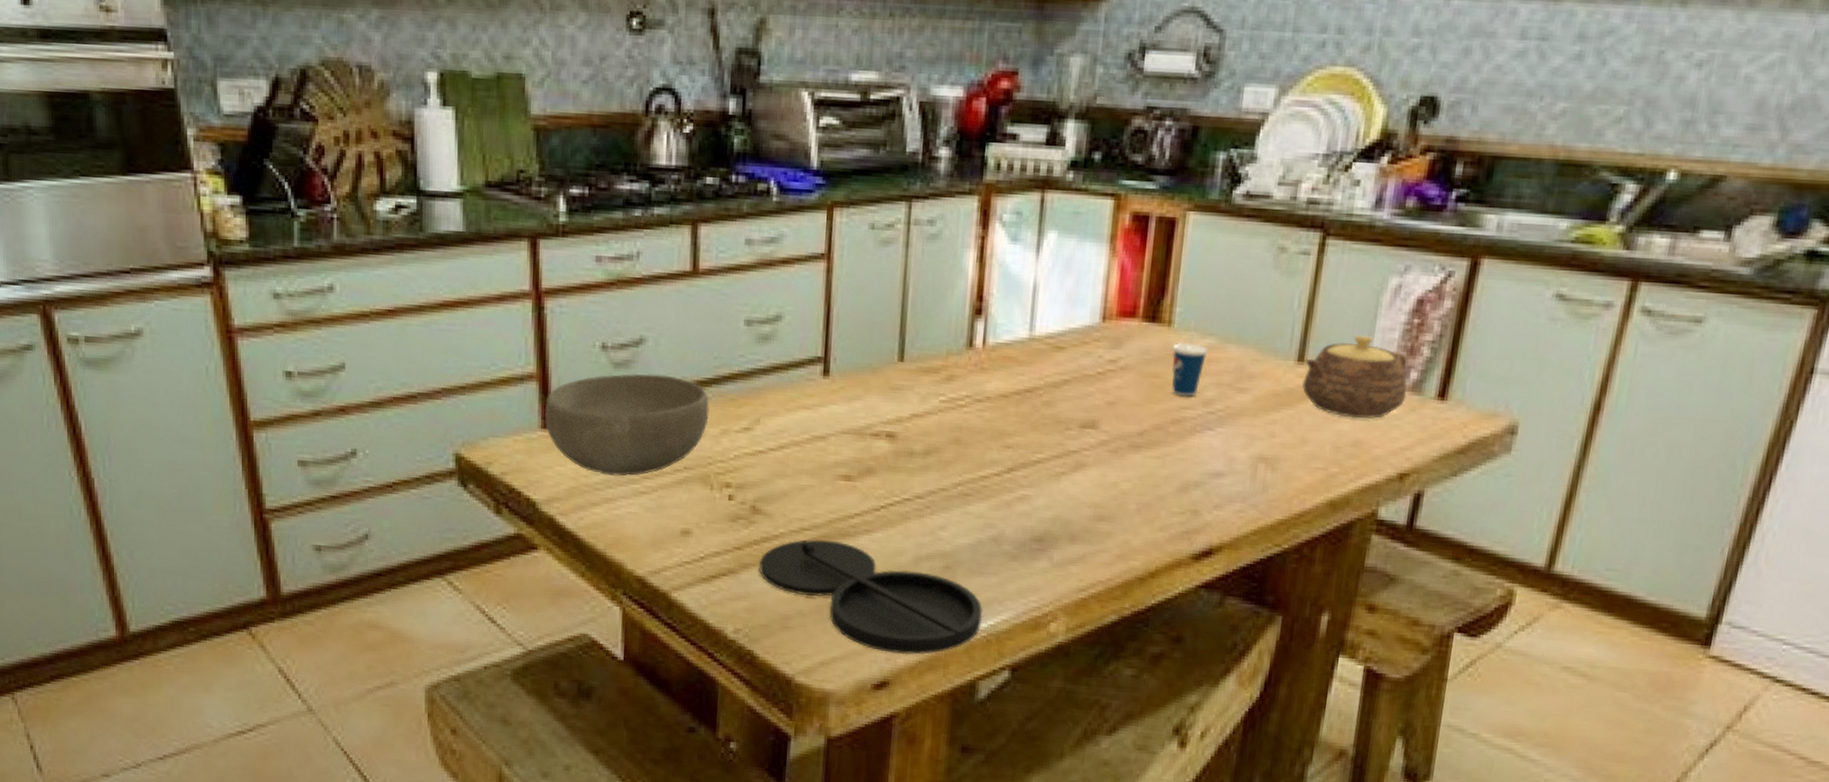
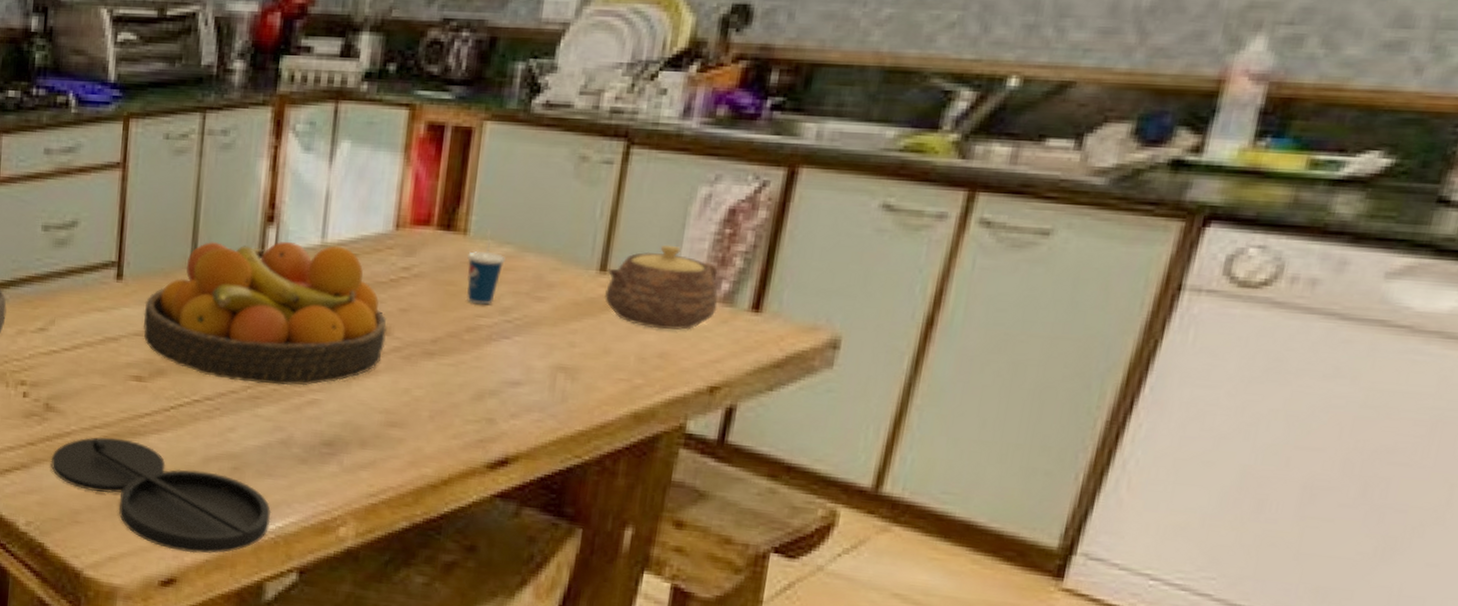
fruit bowl: none [851,334,1094,482] -> present [143,241,387,386]

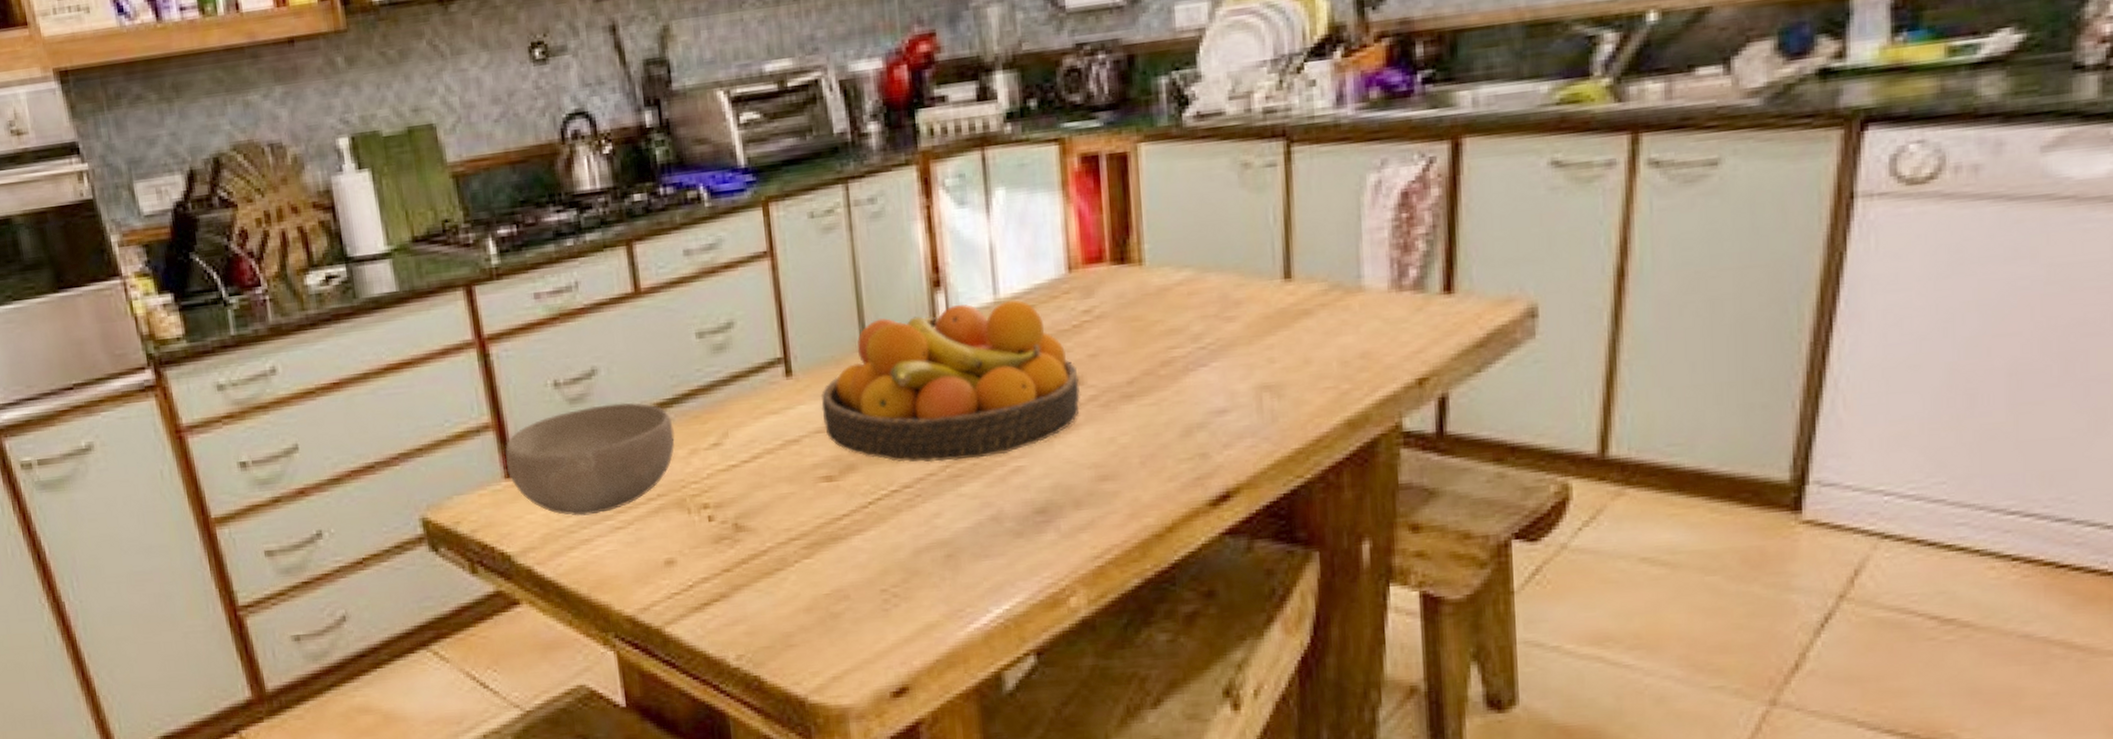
plate: present [50,436,272,554] -> none [750,546,997,656]
cup: present [467,228,505,305] -> none [1147,255,1187,337]
teapot: present [605,244,718,330] -> none [1292,239,1409,330]

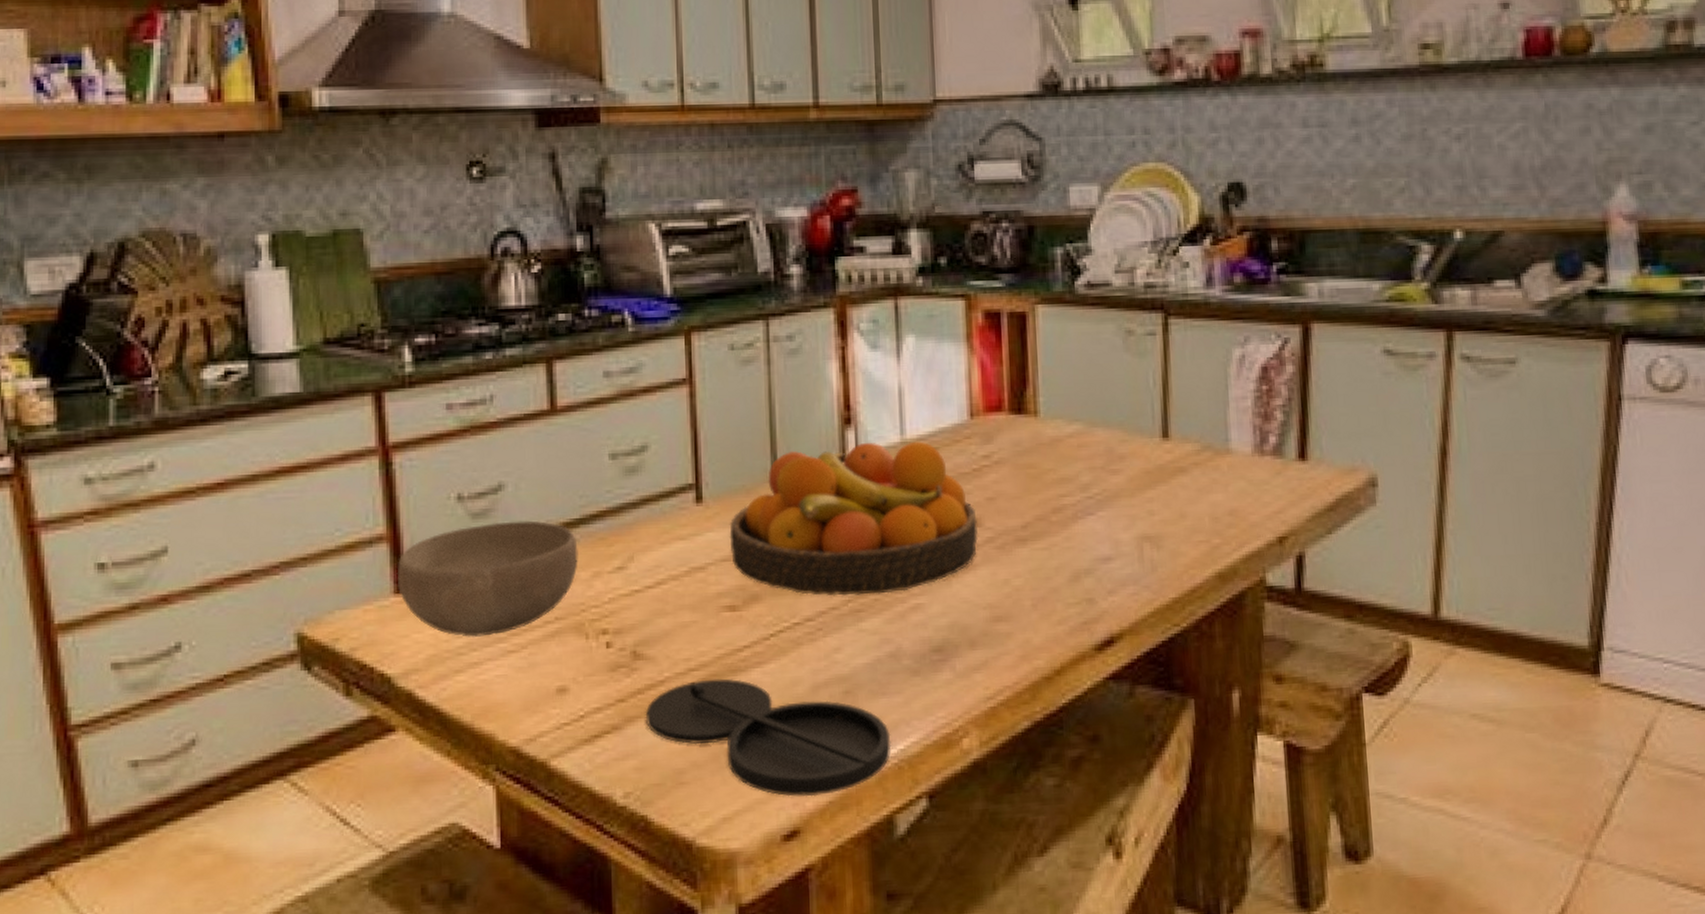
plate: none [750,546,997,656] -> present [645,678,892,797]

